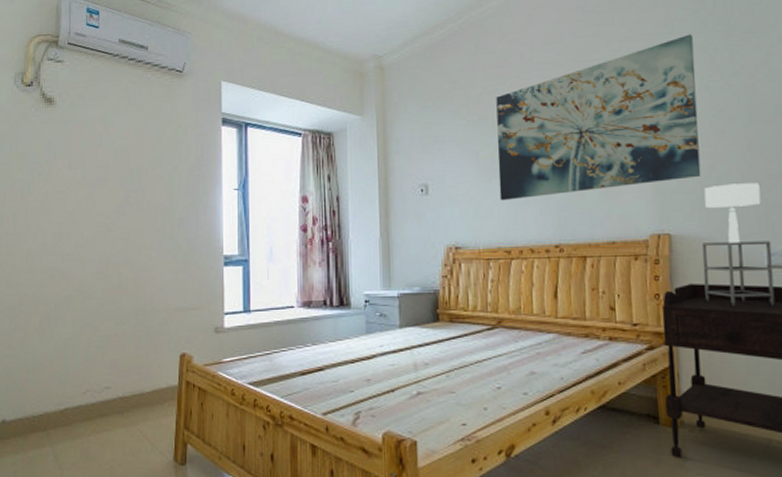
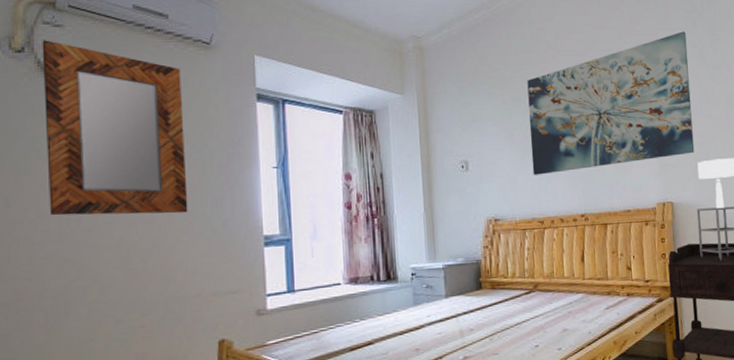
home mirror: none [46,74,158,232] -> present [42,40,188,216]

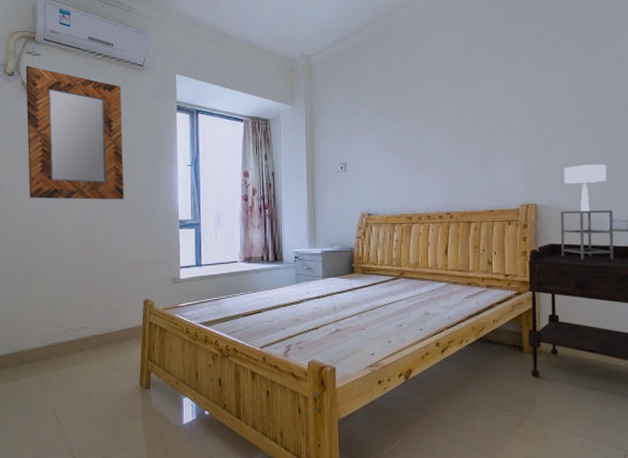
wall art: present [527,31,695,175] -> none [402,43,562,177]

